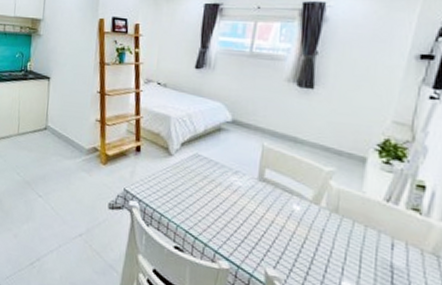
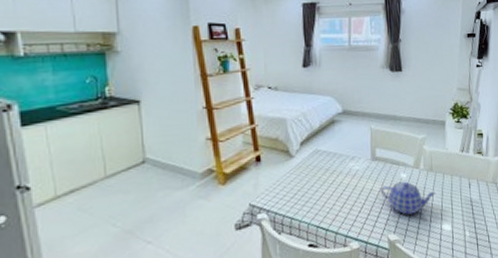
teapot: none [263,211,339,256] -> present [380,181,436,215]

